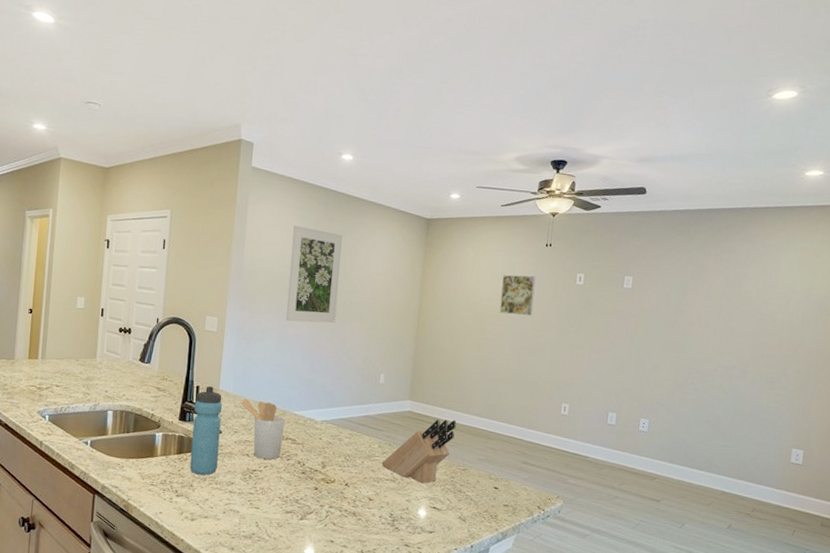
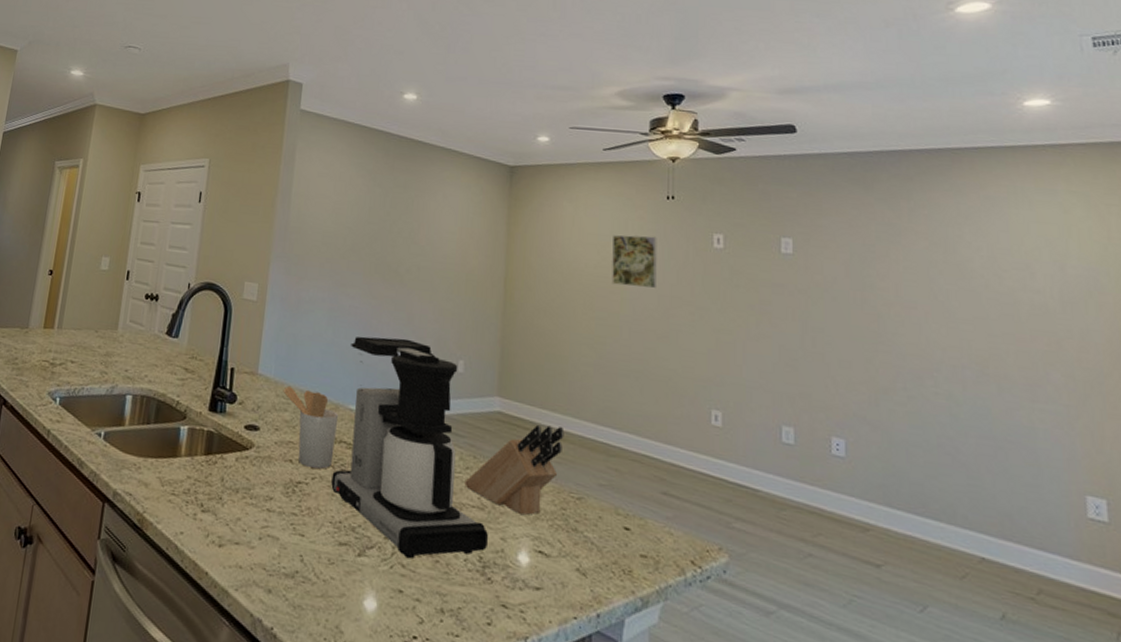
water bottle: present [189,385,223,475] -> none [219,368,262,486]
coffee maker: none [280,358,397,519] -> present [331,336,488,559]
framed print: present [286,225,343,323] -> none [339,175,407,293]

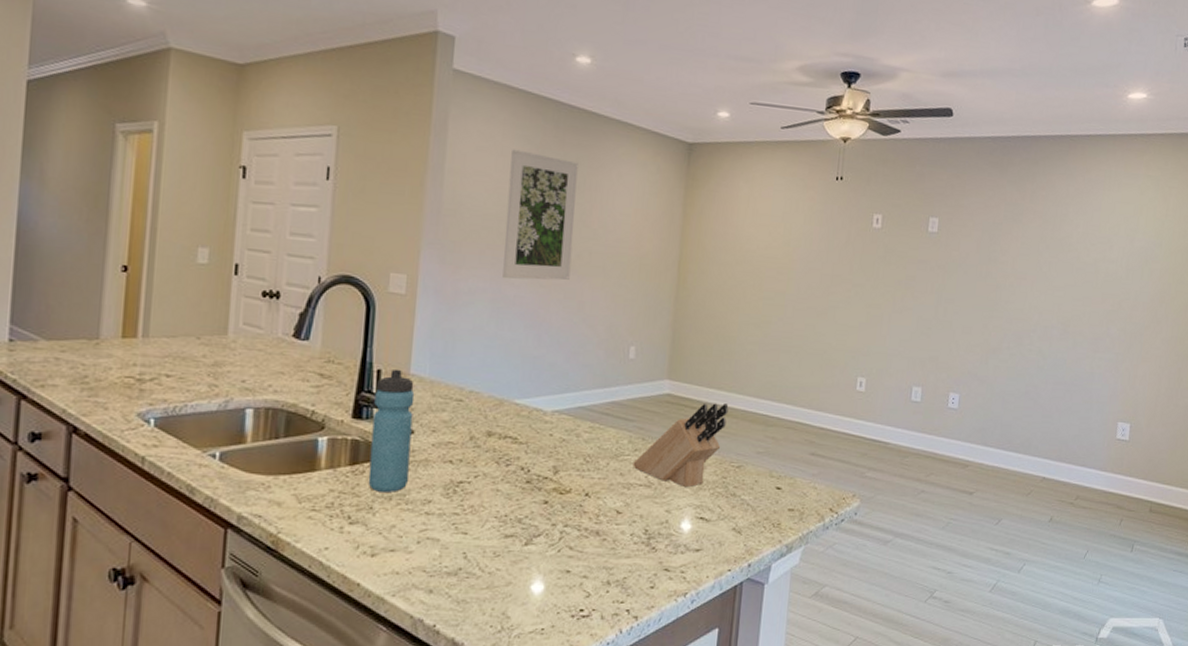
water bottle: none [219,368,262,486] -> present [368,368,415,492]
utensil holder: present [283,385,339,469] -> none [440,384,504,466]
coffee maker: present [331,336,488,559] -> none [496,327,654,541]
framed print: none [339,175,407,293] -> present [503,149,578,281]
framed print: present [612,235,657,289] -> none [780,215,824,268]

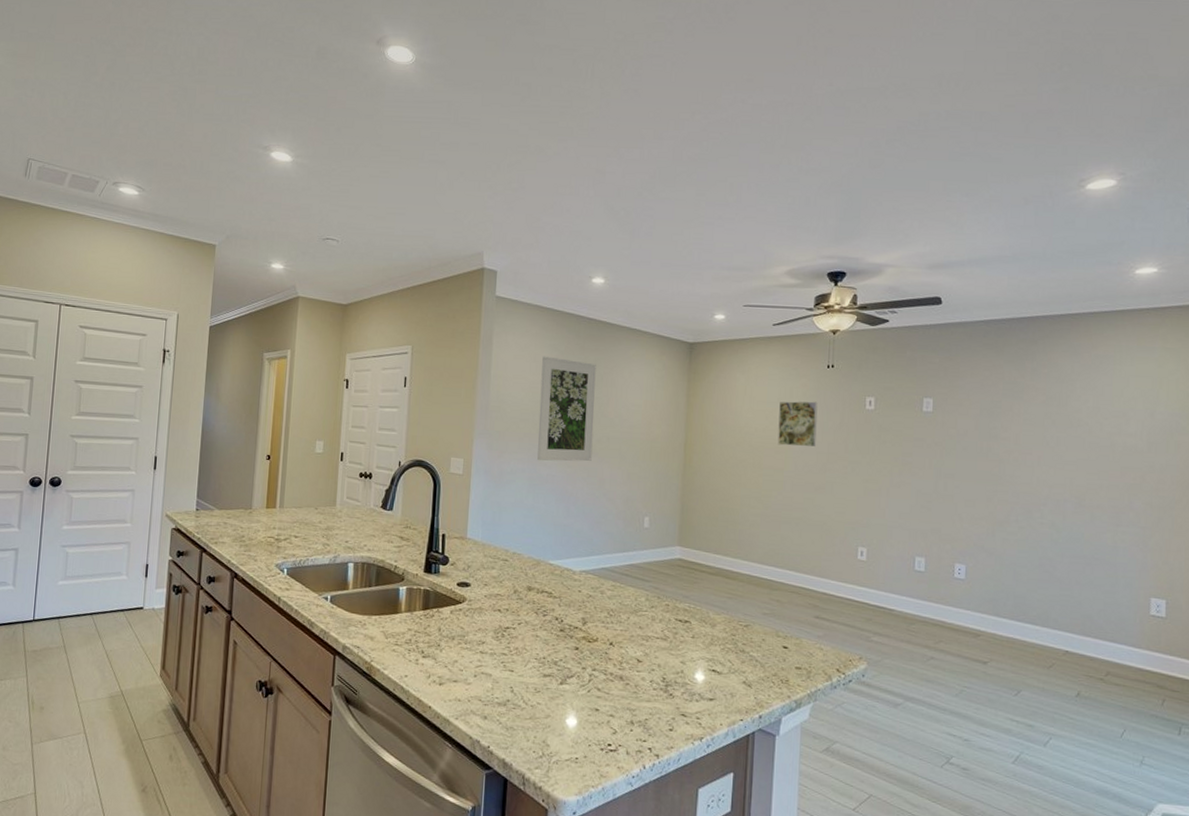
water bottle: present [368,368,415,492] -> none [436,533,471,634]
knife block: present [633,403,729,488] -> none [650,567,735,643]
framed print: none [780,215,824,268] -> present [777,401,818,447]

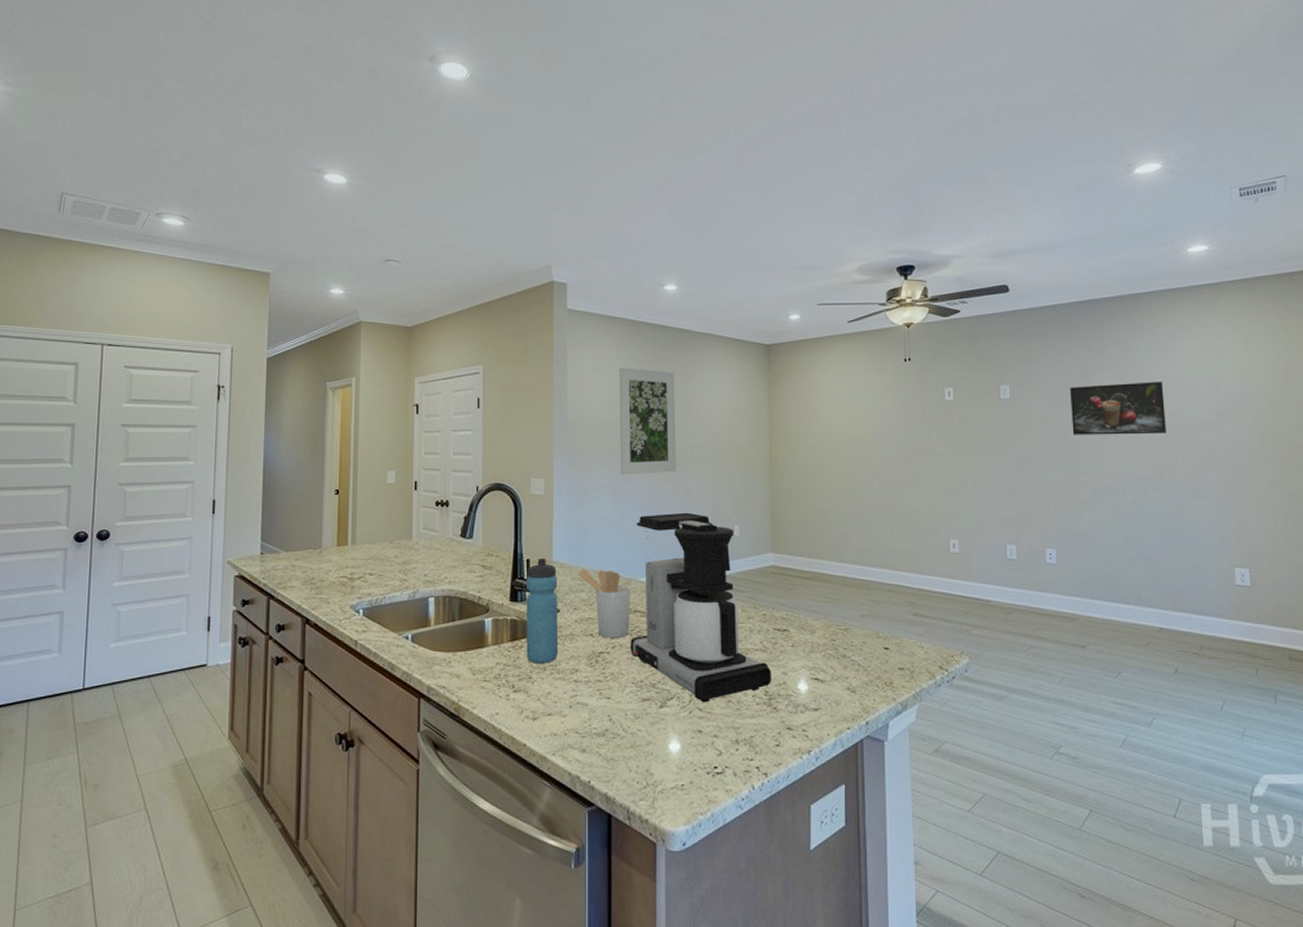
water bottle: none [436,533,471,634] -> present [526,557,558,664]
utensil holder: none [490,547,540,615] -> present [578,568,631,638]
coffee maker: none [535,500,670,684] -> present [630,512,771,703]
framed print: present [777,401,818,447] -> none [861,396,899,442]
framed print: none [994,404,1095,458] -> present [1070,382,1166,435]

